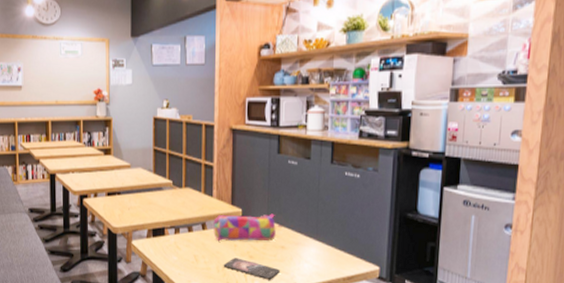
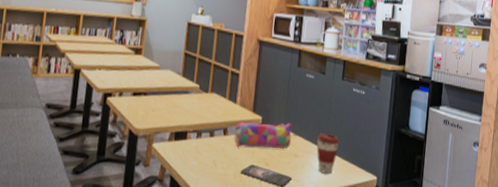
coffee cup: none [305,223,332,265] -> present [316,133,340,174]

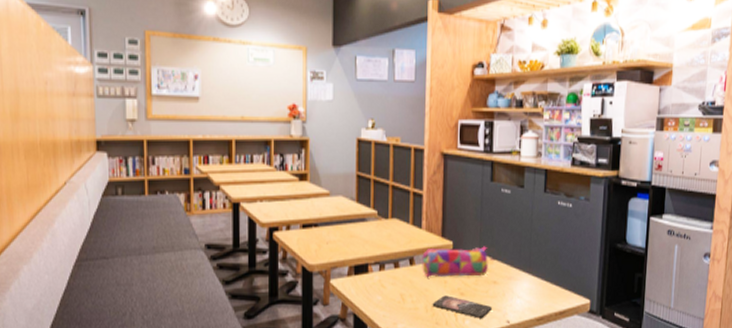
coffee cup: present [316,133,340,174] -> none [517,255,545,300]

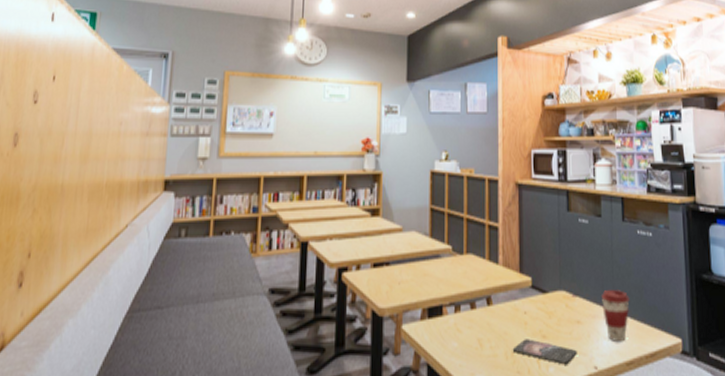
pencil case: present [422,246,488,277] -> none [500,281,570,318]
coffee cup: none [517,255,545,300] -> present [601,290,630,341]

